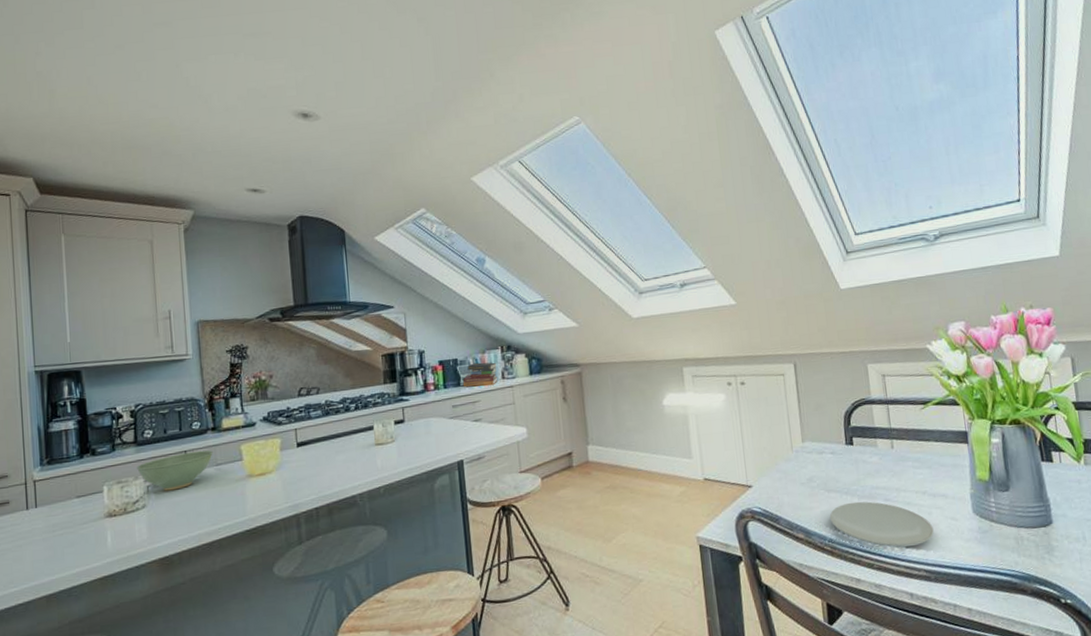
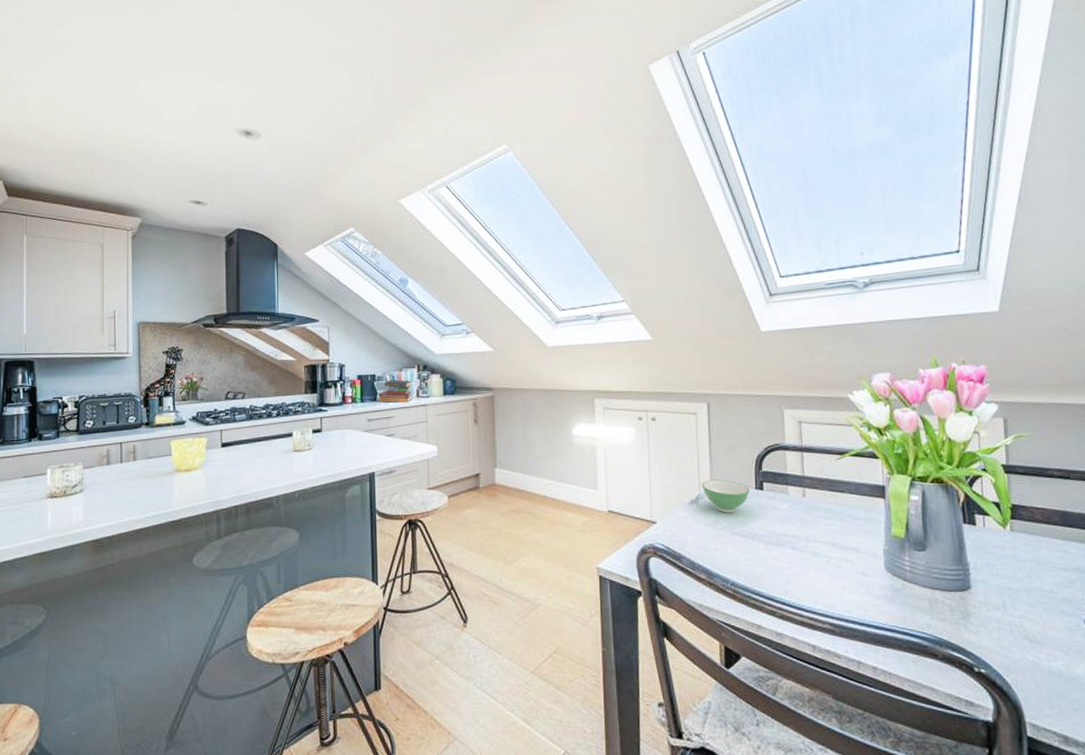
bowl: present [137,450,213,491] -> none [77,443,145,478]
bowl: none [794,438,841,471] -> present [702,479,750,513]
plate: present [829,501,934,548] -> none [733,547,842,598]

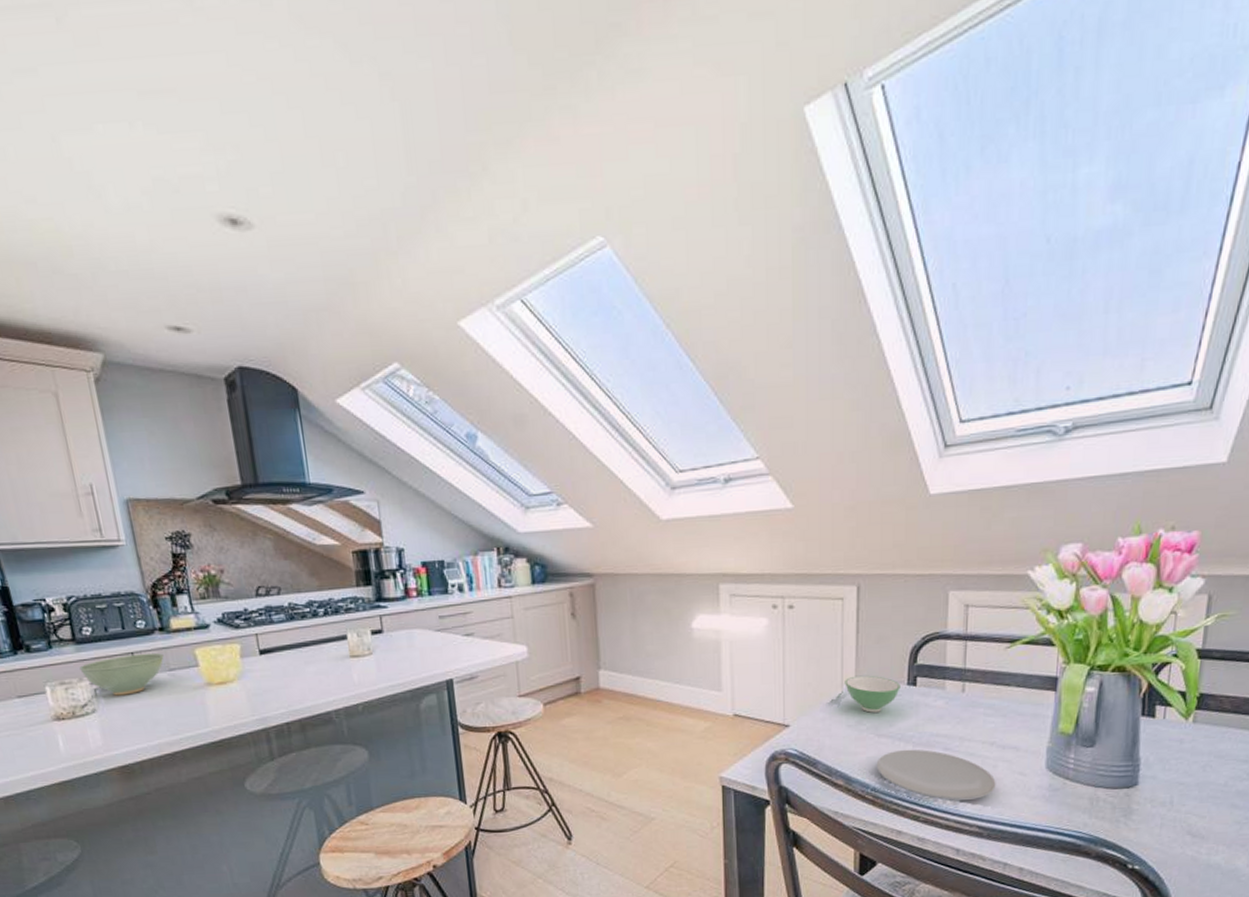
bowl: none [77,443,145,478] -> present [79,652,164,696]
books: present [379,379,413,403] -> none [451,566,493,596]
plate: none [733,547,842,598] -> present [876,749,996,801]

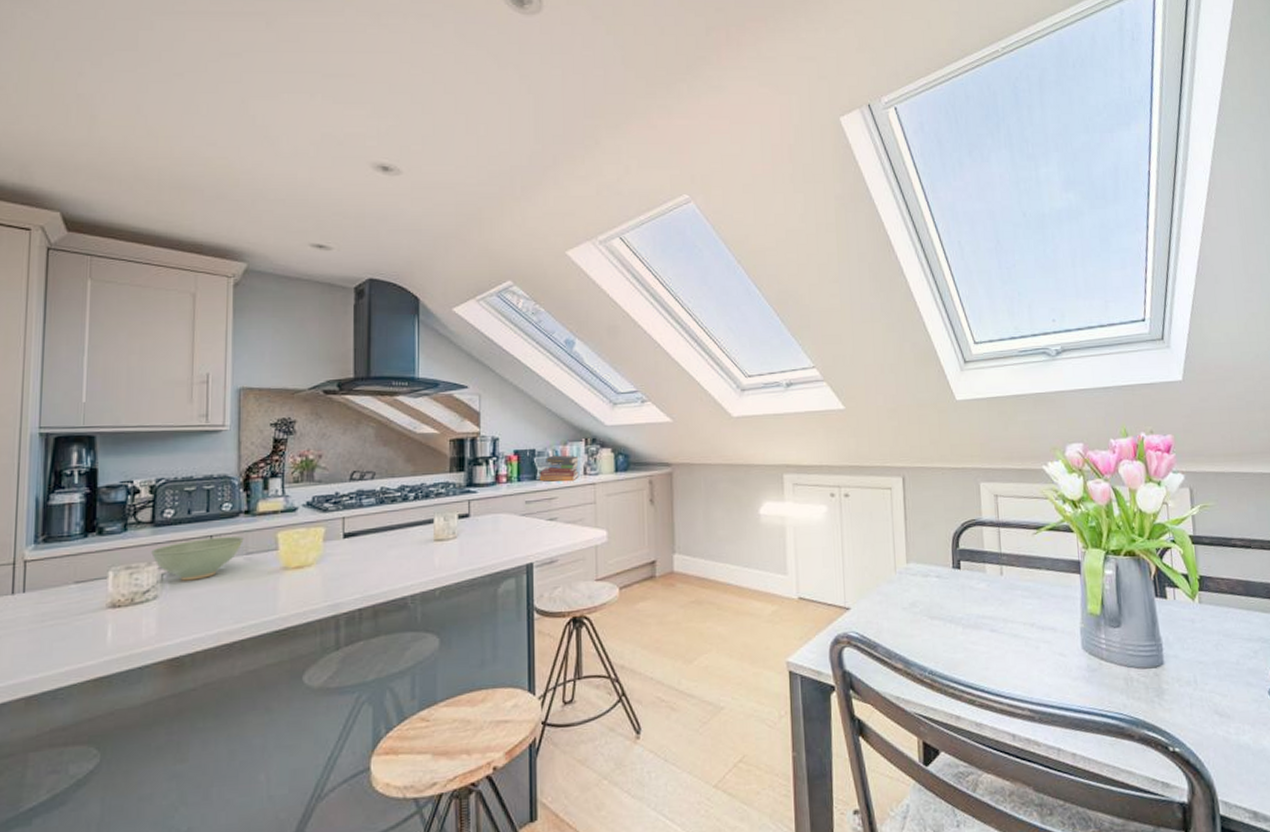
books: none [451,566,493,596] -> present [539,455,579,482]
bowl: present [845,675,900,713] -> none [897,559,947,595]
plate: present [876,749,996,801] -> none [931,631,1041,684]

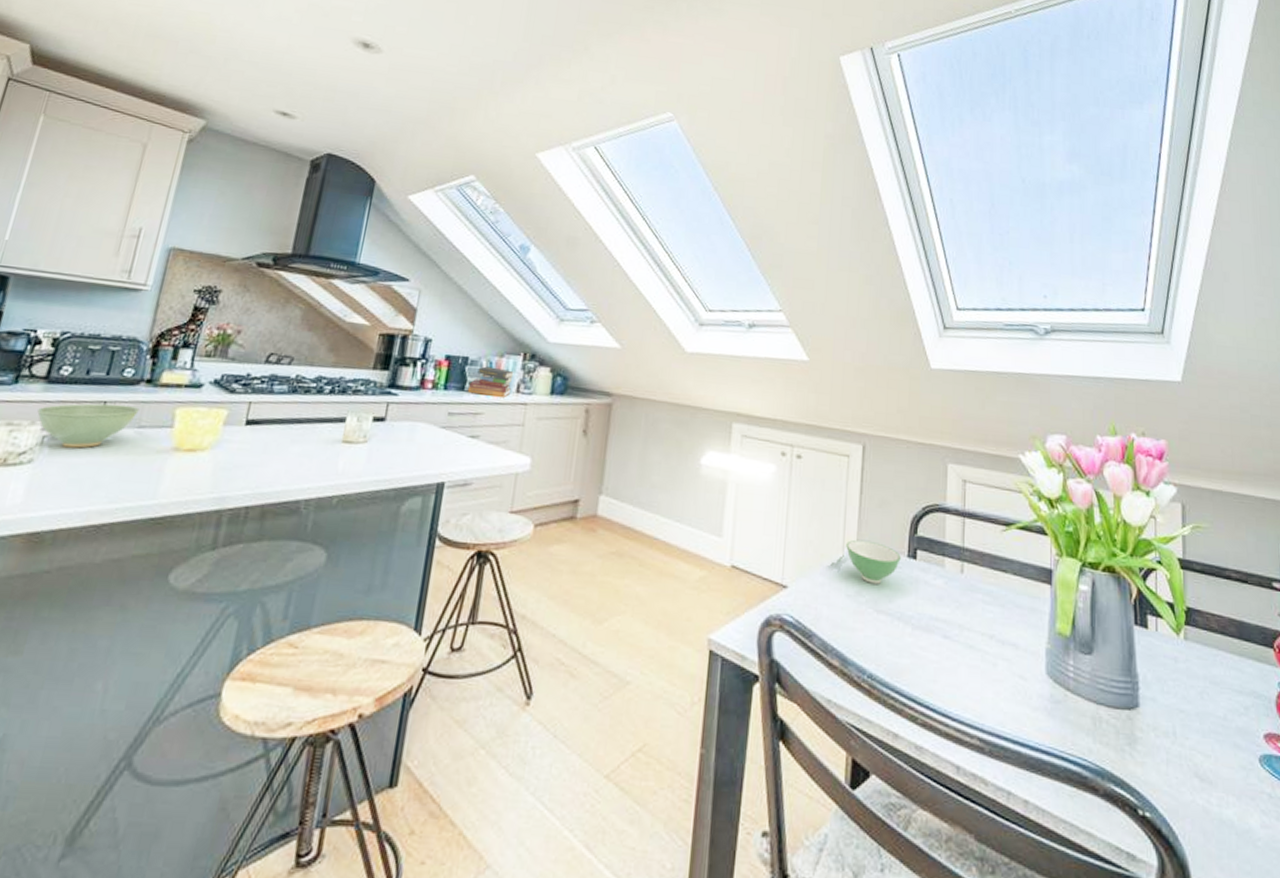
bowl: none [897,559,947,595] -> present [846,539,901,584]

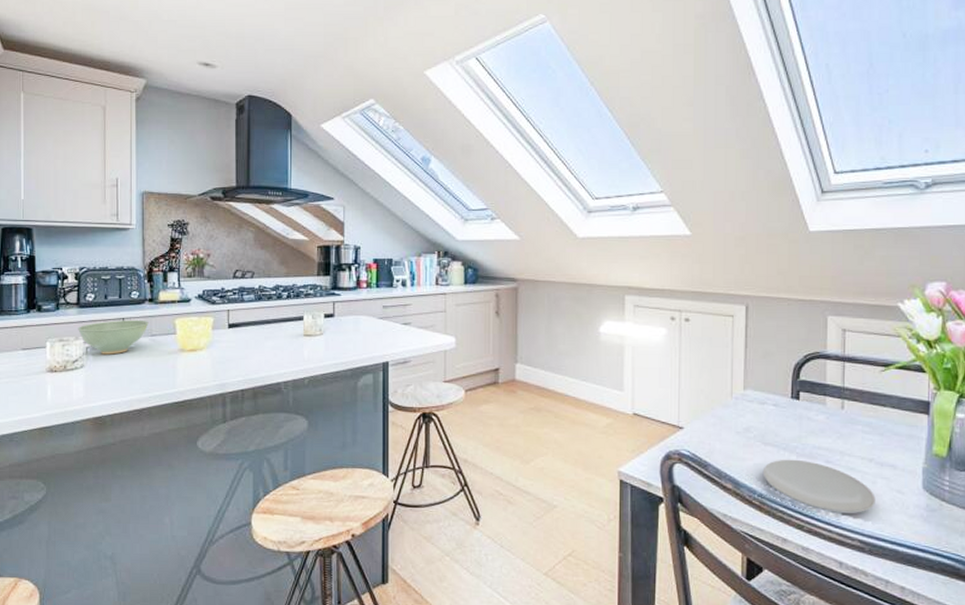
books: present [467,366,514,399] -> none [395,265,432,291]
bowl: present [846,539,901,584] -> none [734,386,785,422]
plate: none [874,631,996,704] -> present [762,459,876,514]

